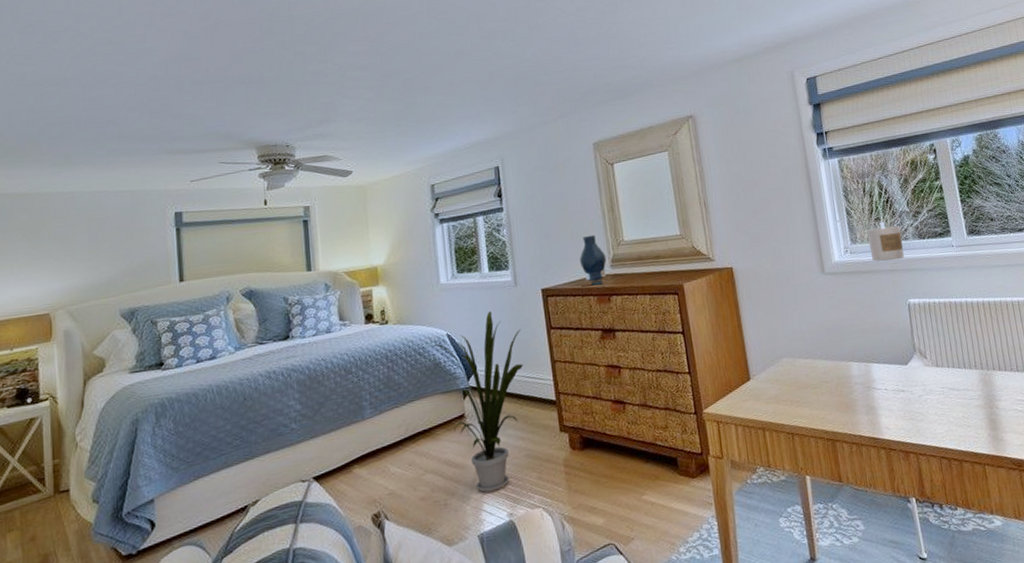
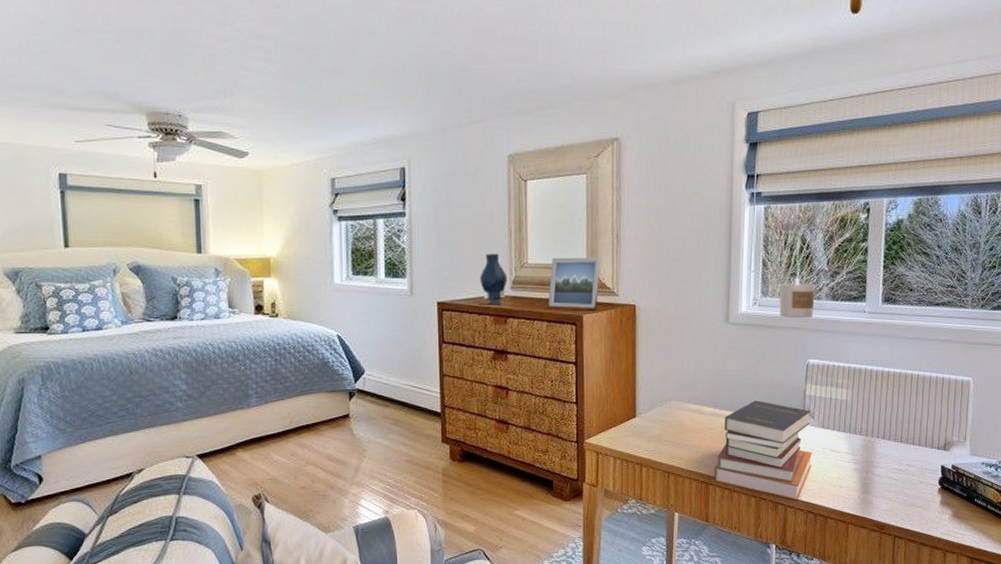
house plant: present [433,311,524,493] -> none [323,318,412,490]
picture frame: none [646,227,696,281] -> present [548,257,601,309]
books: none [837,347,935,447] -> present [714,400,813,501]

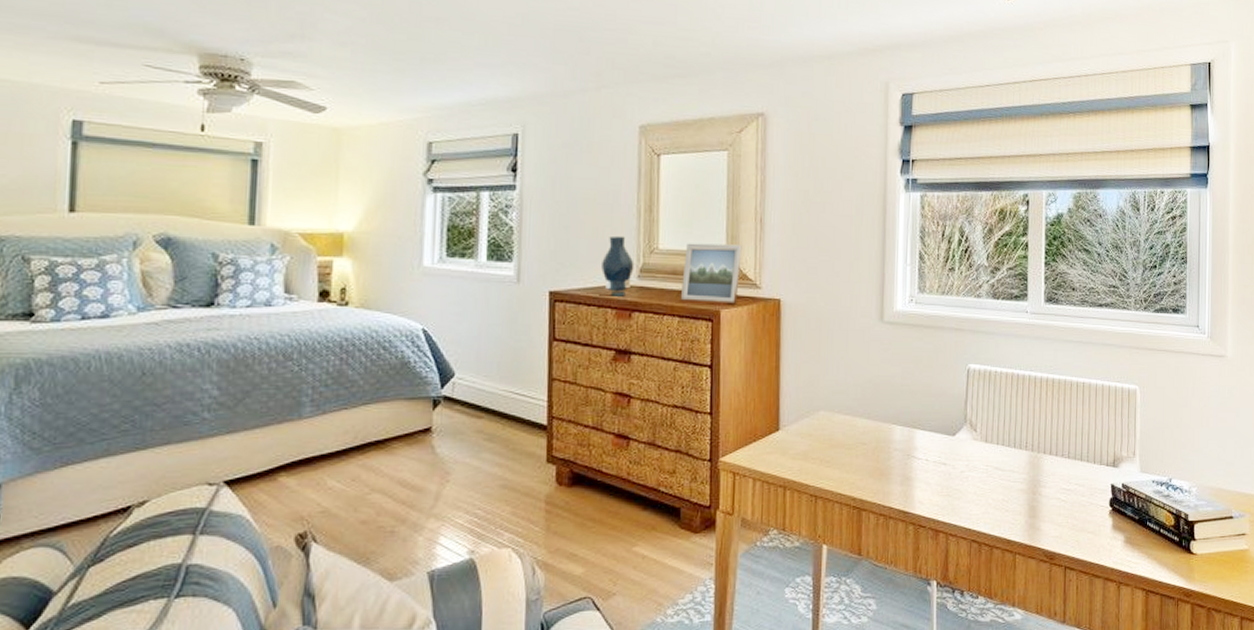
books: present [714,400,813,501] -> none [867,411,976,528]
candle: present [779,277,815,319] -> none [937,273,975,319]

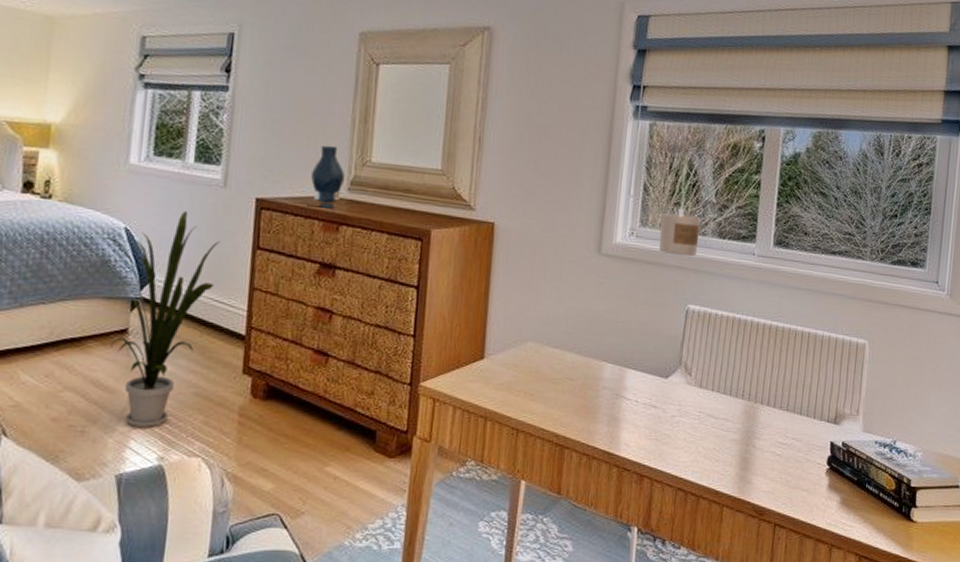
house plant: none [403,309,516,524] -> present [105,211,219,429]
picture frame: present [680,243,742,304] -> none [390,158,458,224]
candle: none [937,273,975,319] -> present [659,207,701,257]

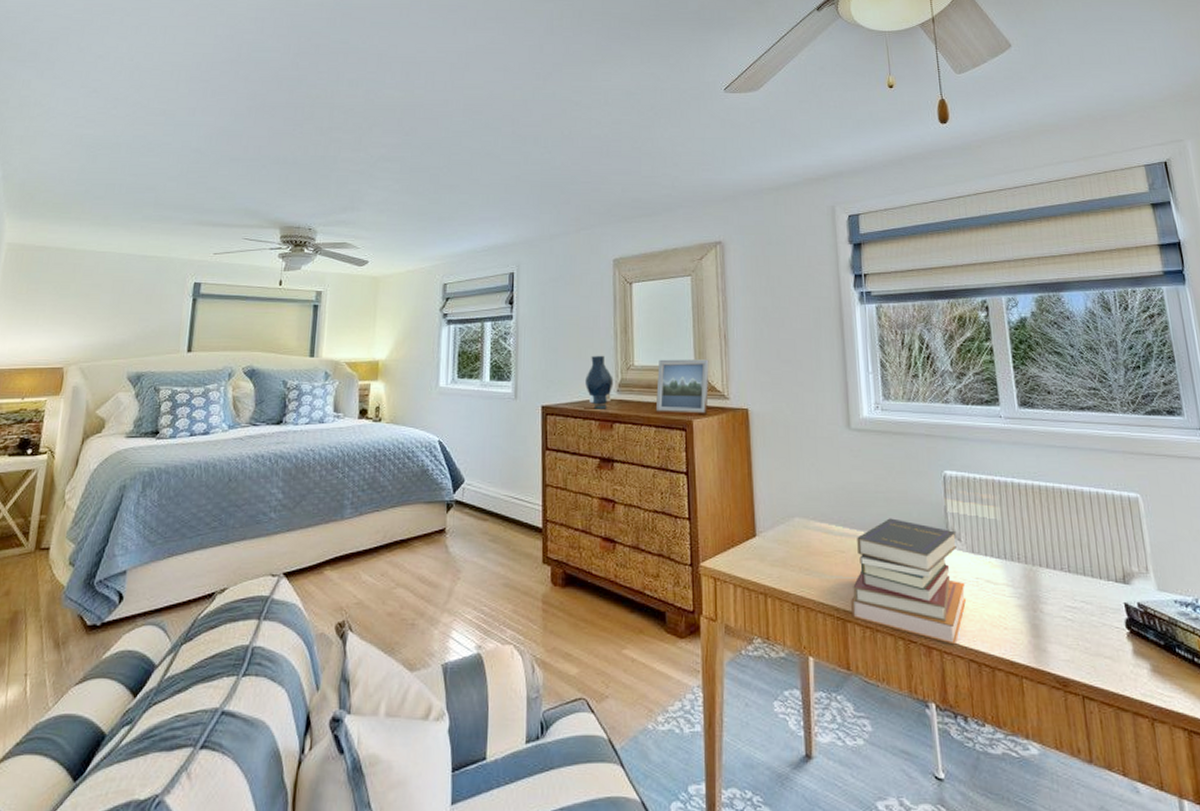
house plant: present [105,211,219,429] -> none [423,423,514,619]
picture frame: none [390,158,458,224] -> present [655,359,709,414]
books: none [570,349,689,474] -> present [851,518,967,645]
candle: present [659,207,701,257] -> none [902,379,944,424]

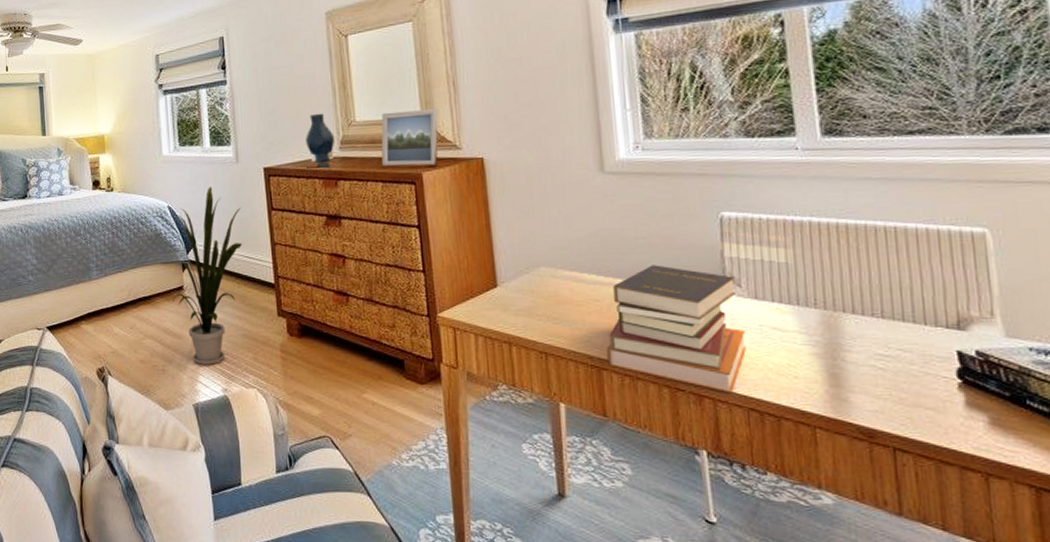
house plant: none [423,423,514,619] -> present [155,187,243,366]

